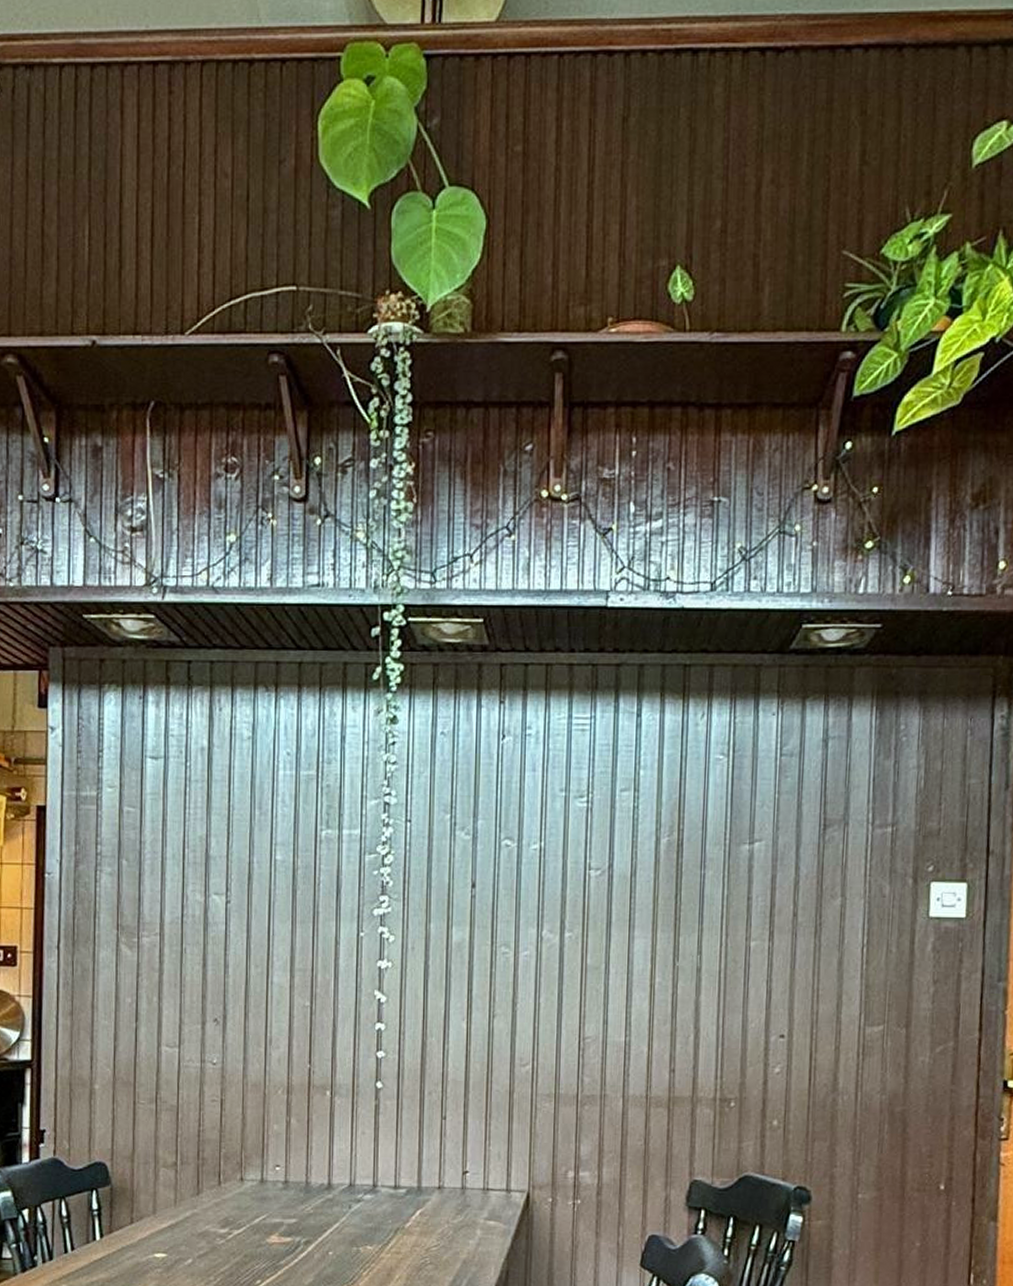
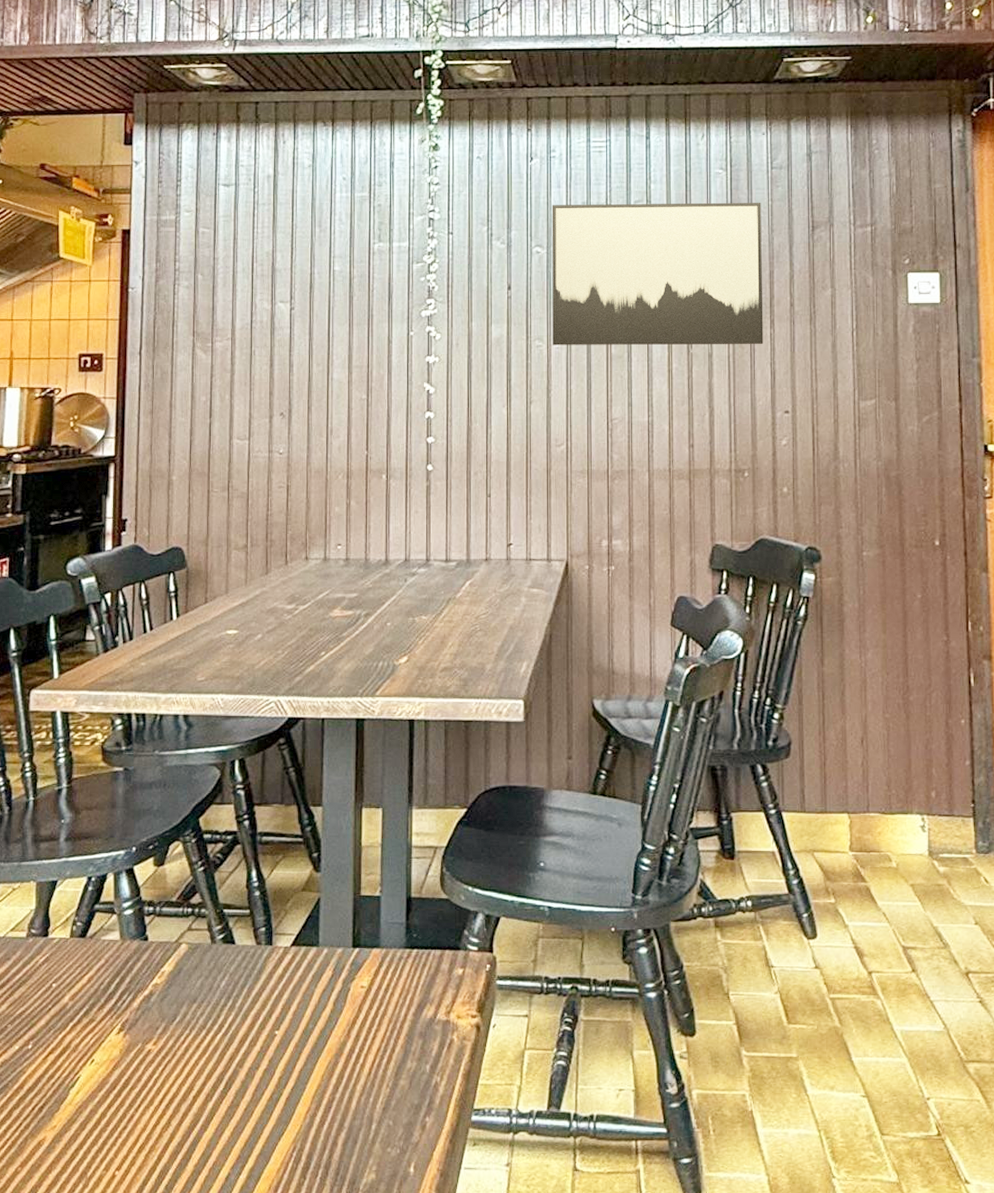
wall art: none [520,791,767,960] -> present [551,202,764,345]

